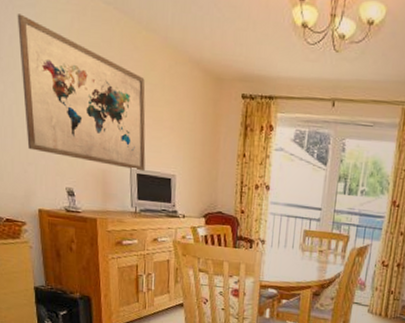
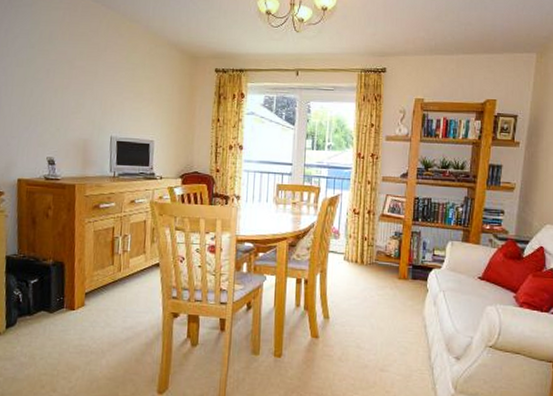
wall art: present [17,13,146,172] -> none [13,12,127,139]

